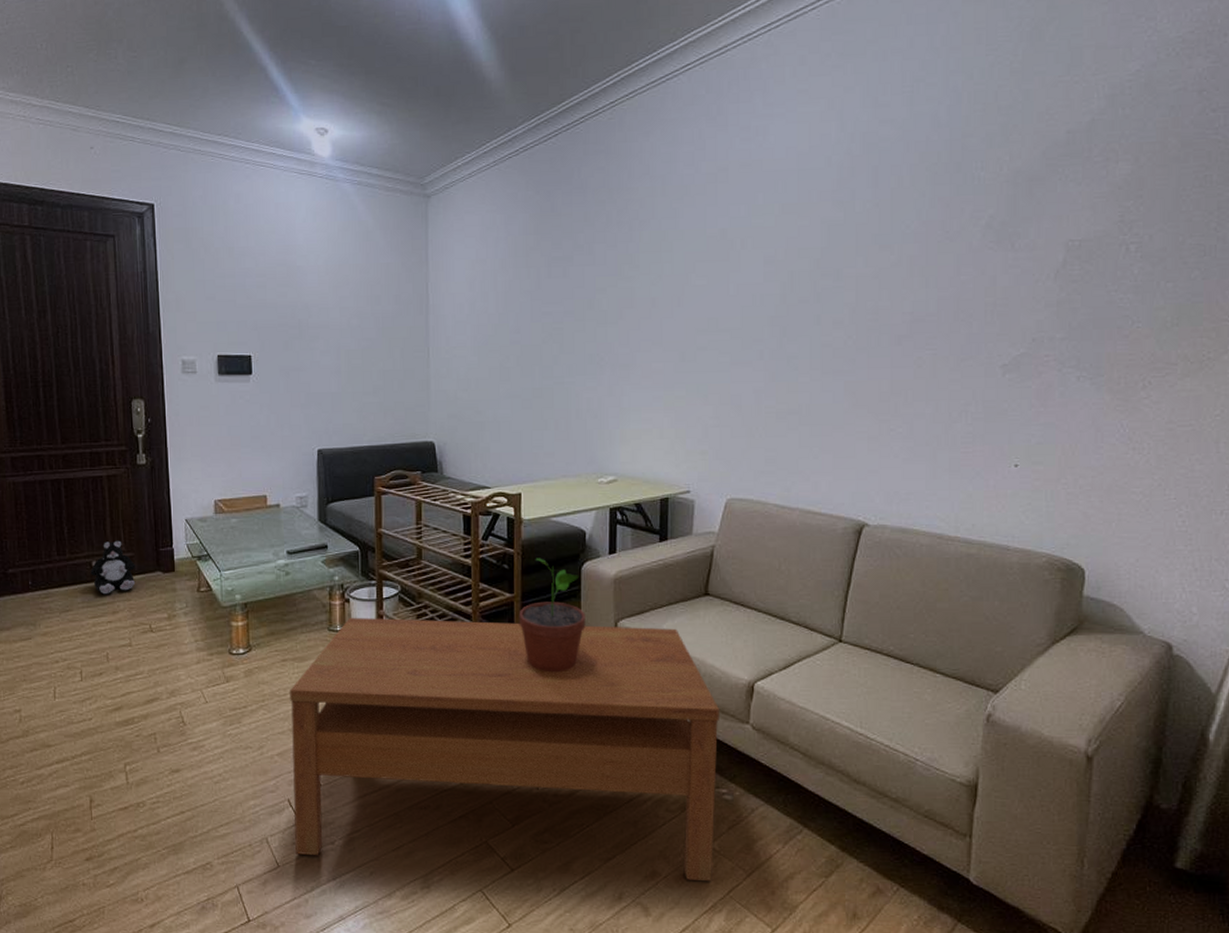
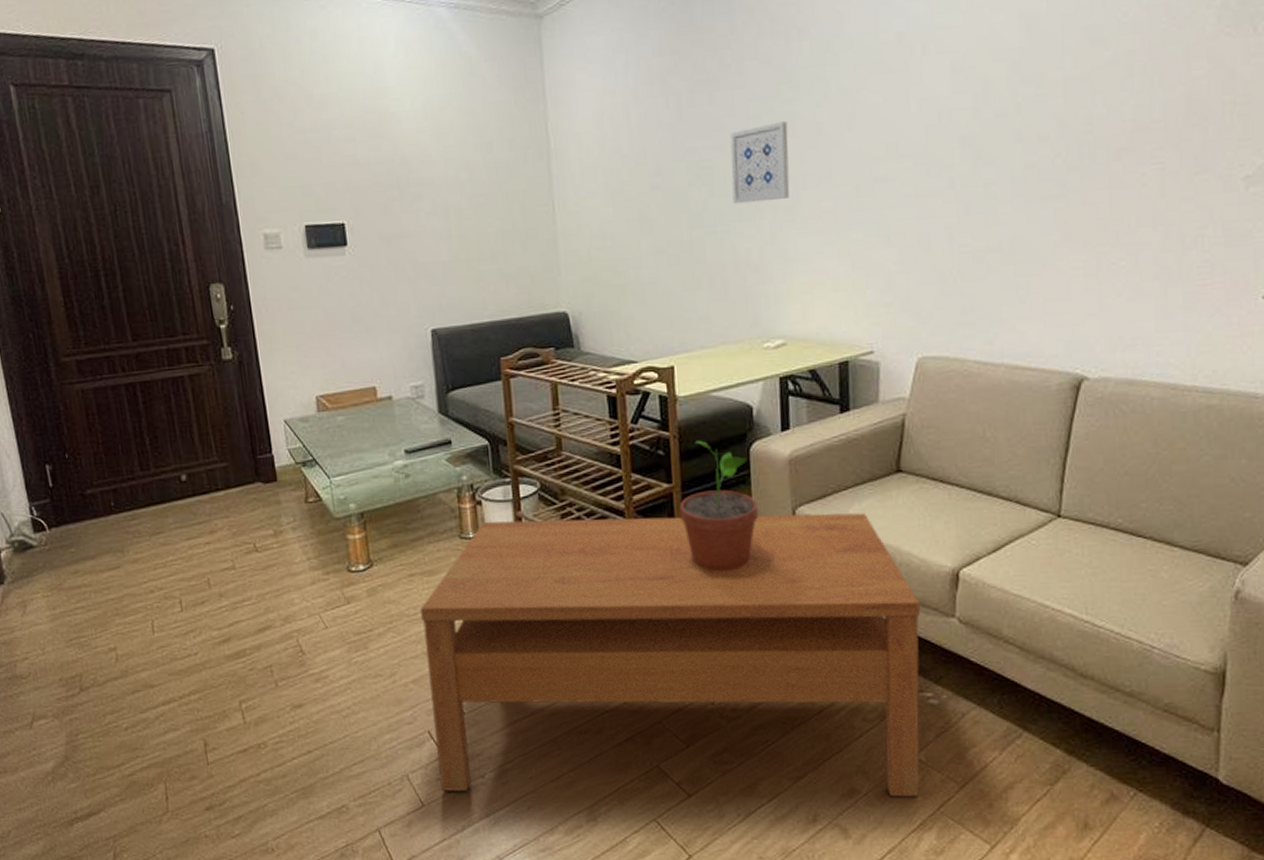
plush toy: present [90,540,136,595] -> none [180,449,233,513]
wall art: none [579,295,628,361] -> present [730,121,790,205]

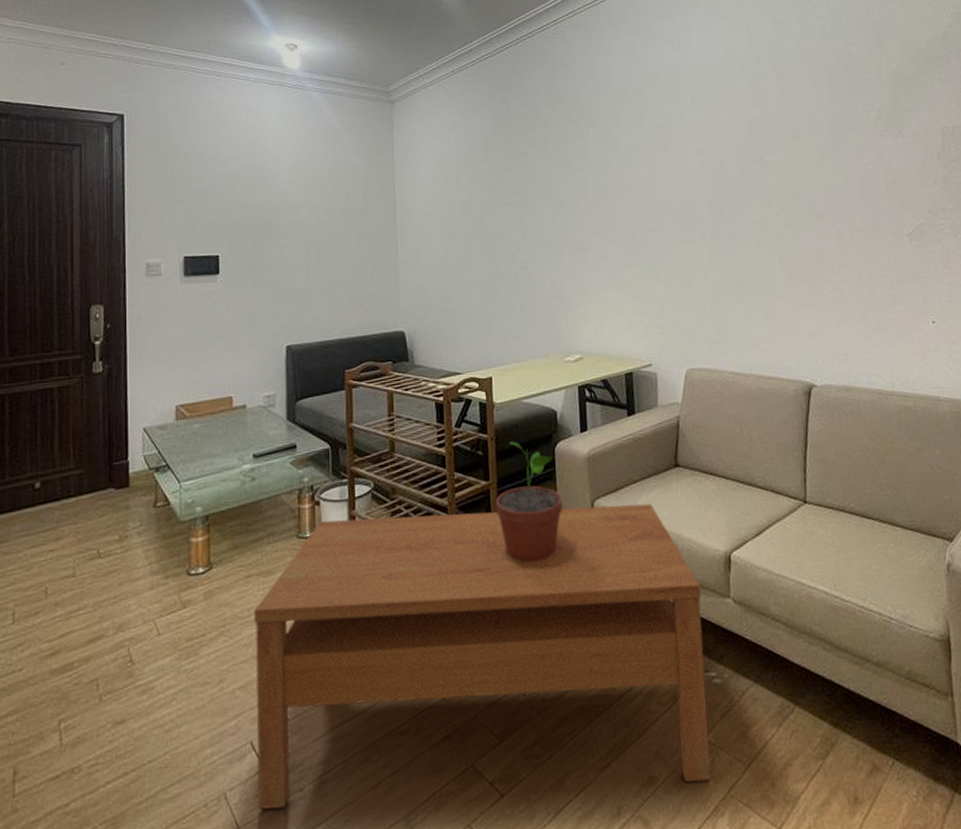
wall art: present [730,121,790,205] -> none [537,185,583,246]

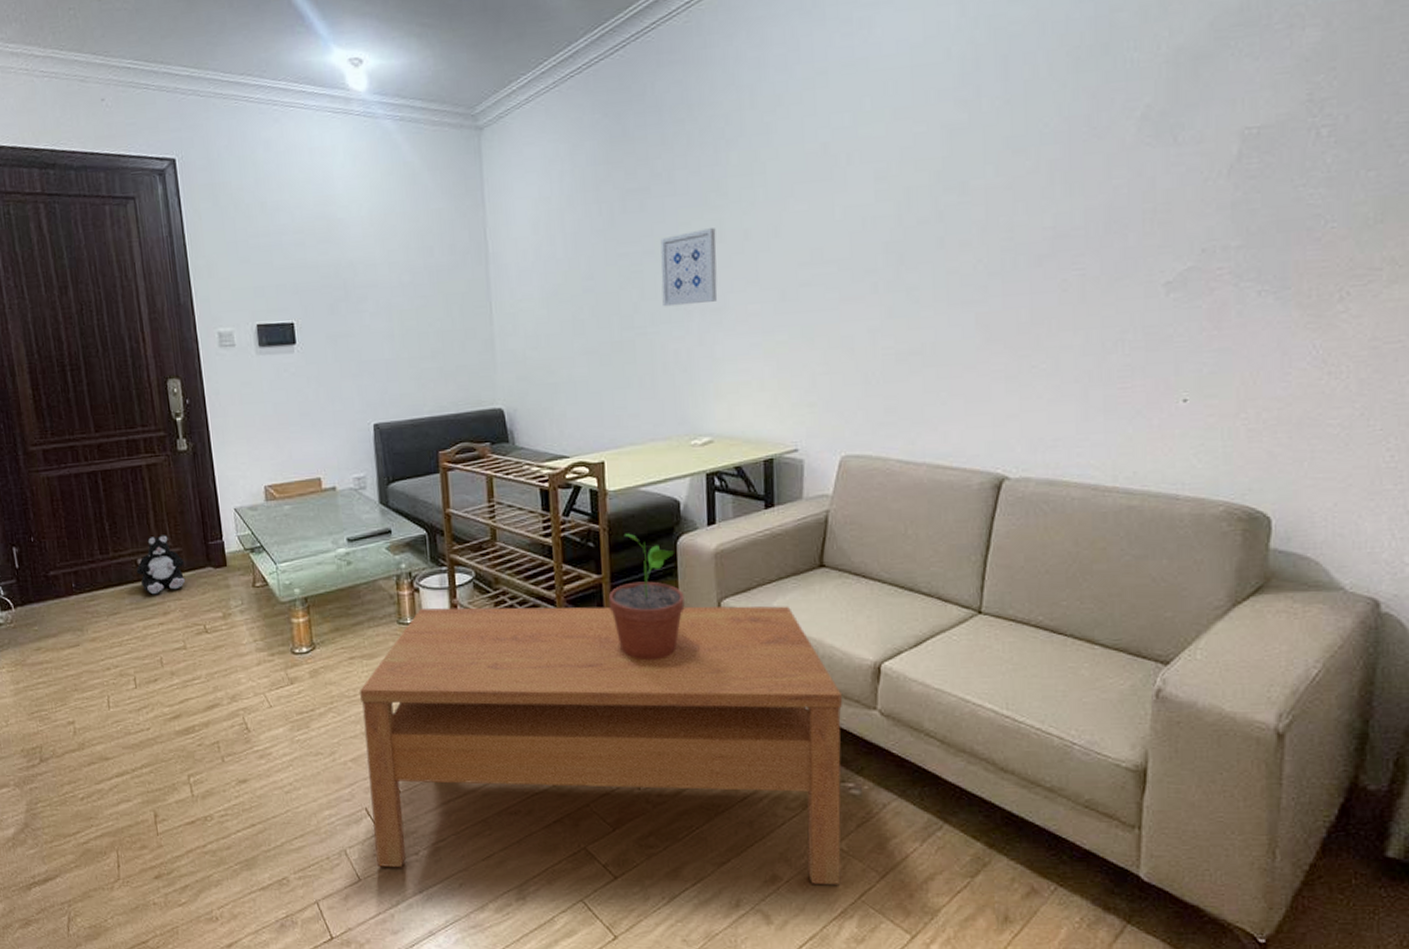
plush toy: none [32,457,84,520] -> present [136,535,186,595]
wall art: none [537,185,583,246] -> present [660,228,718,307]

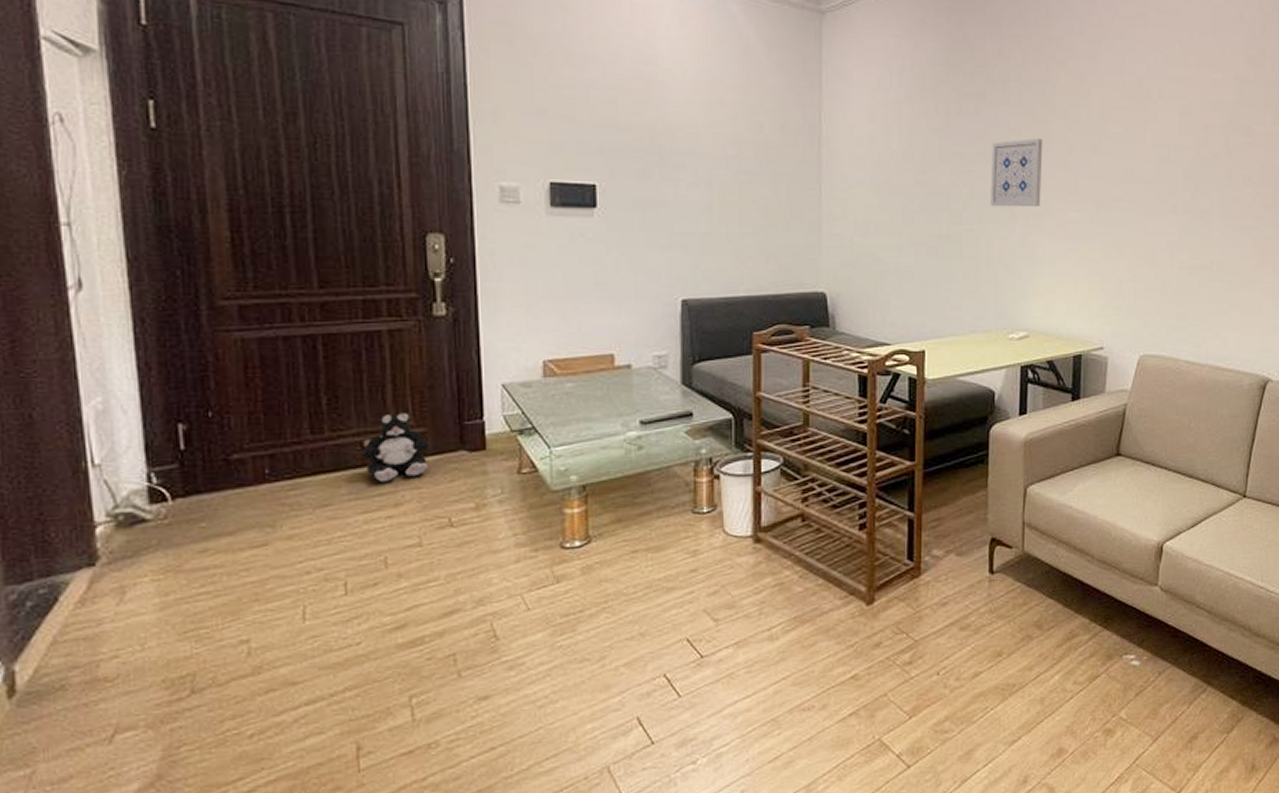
coffee table: present [360,606,843,885] -> none [641,491,1130,782]
potted plant: present [608,533,685,661] -> none [920,421,993,546]

